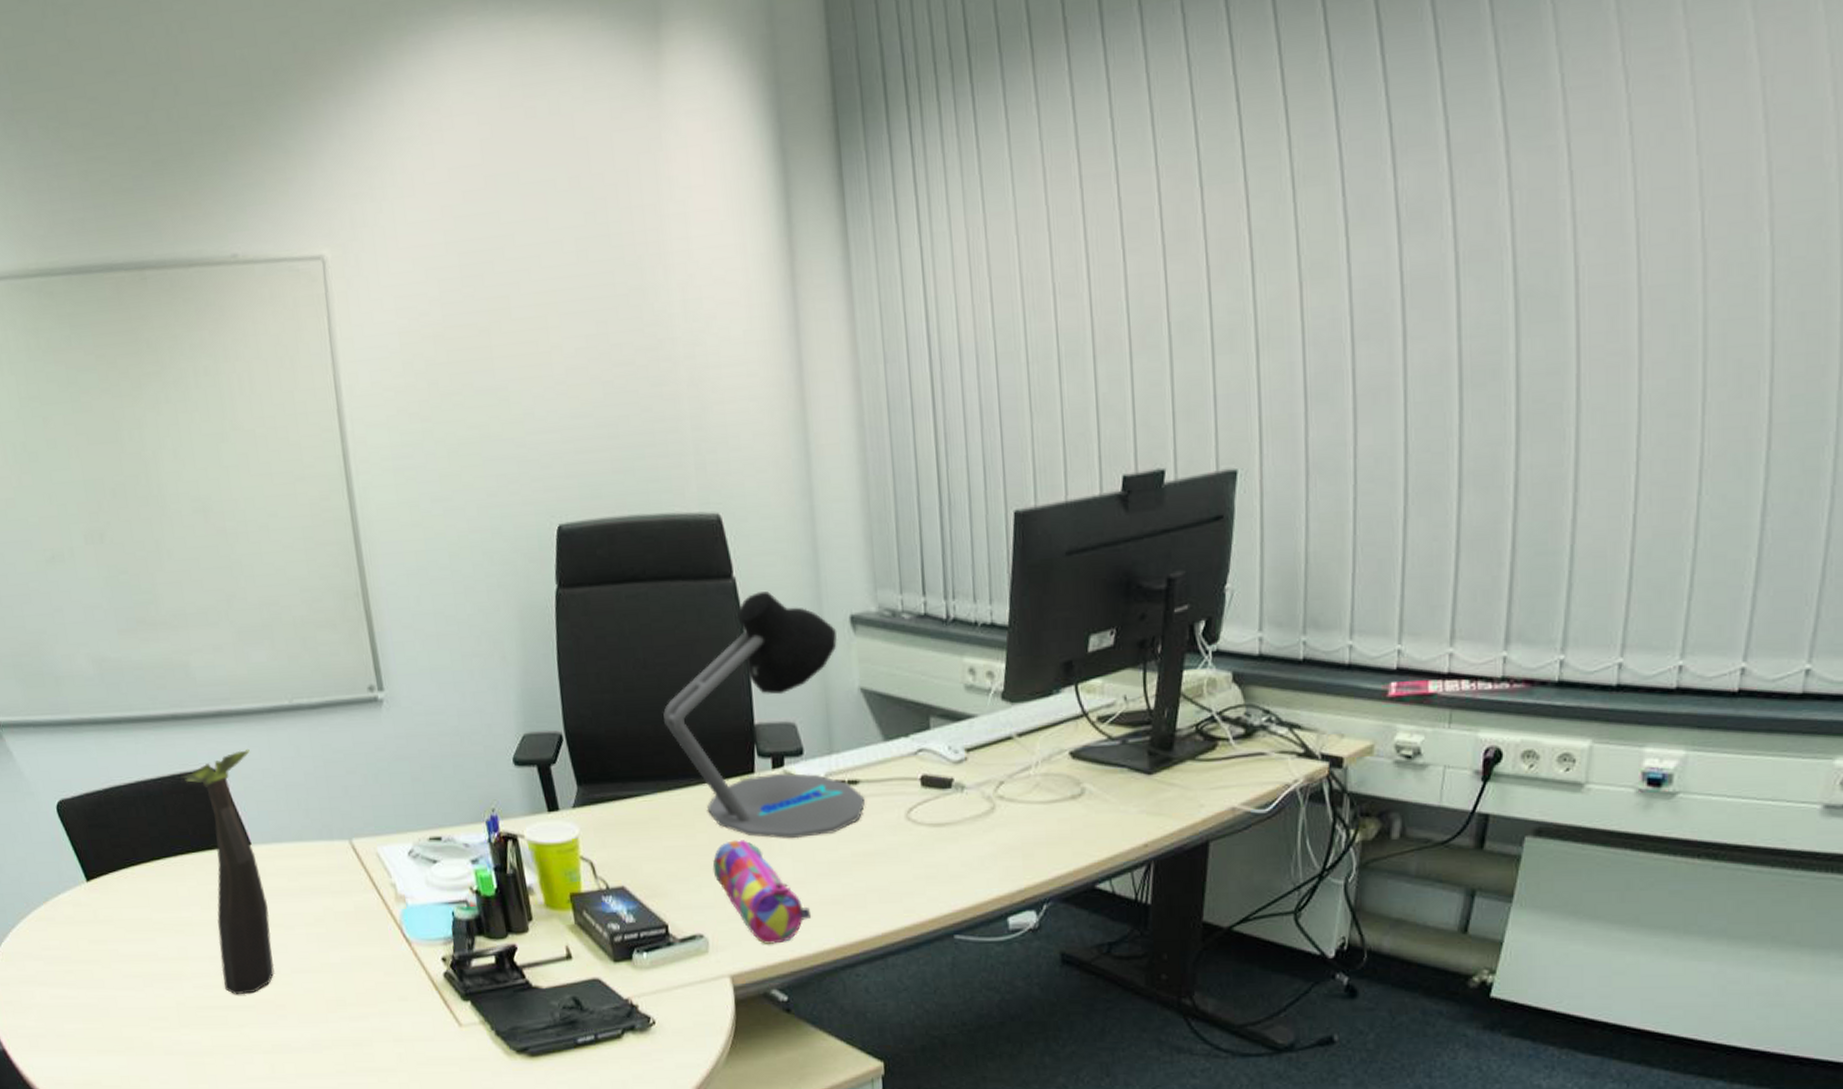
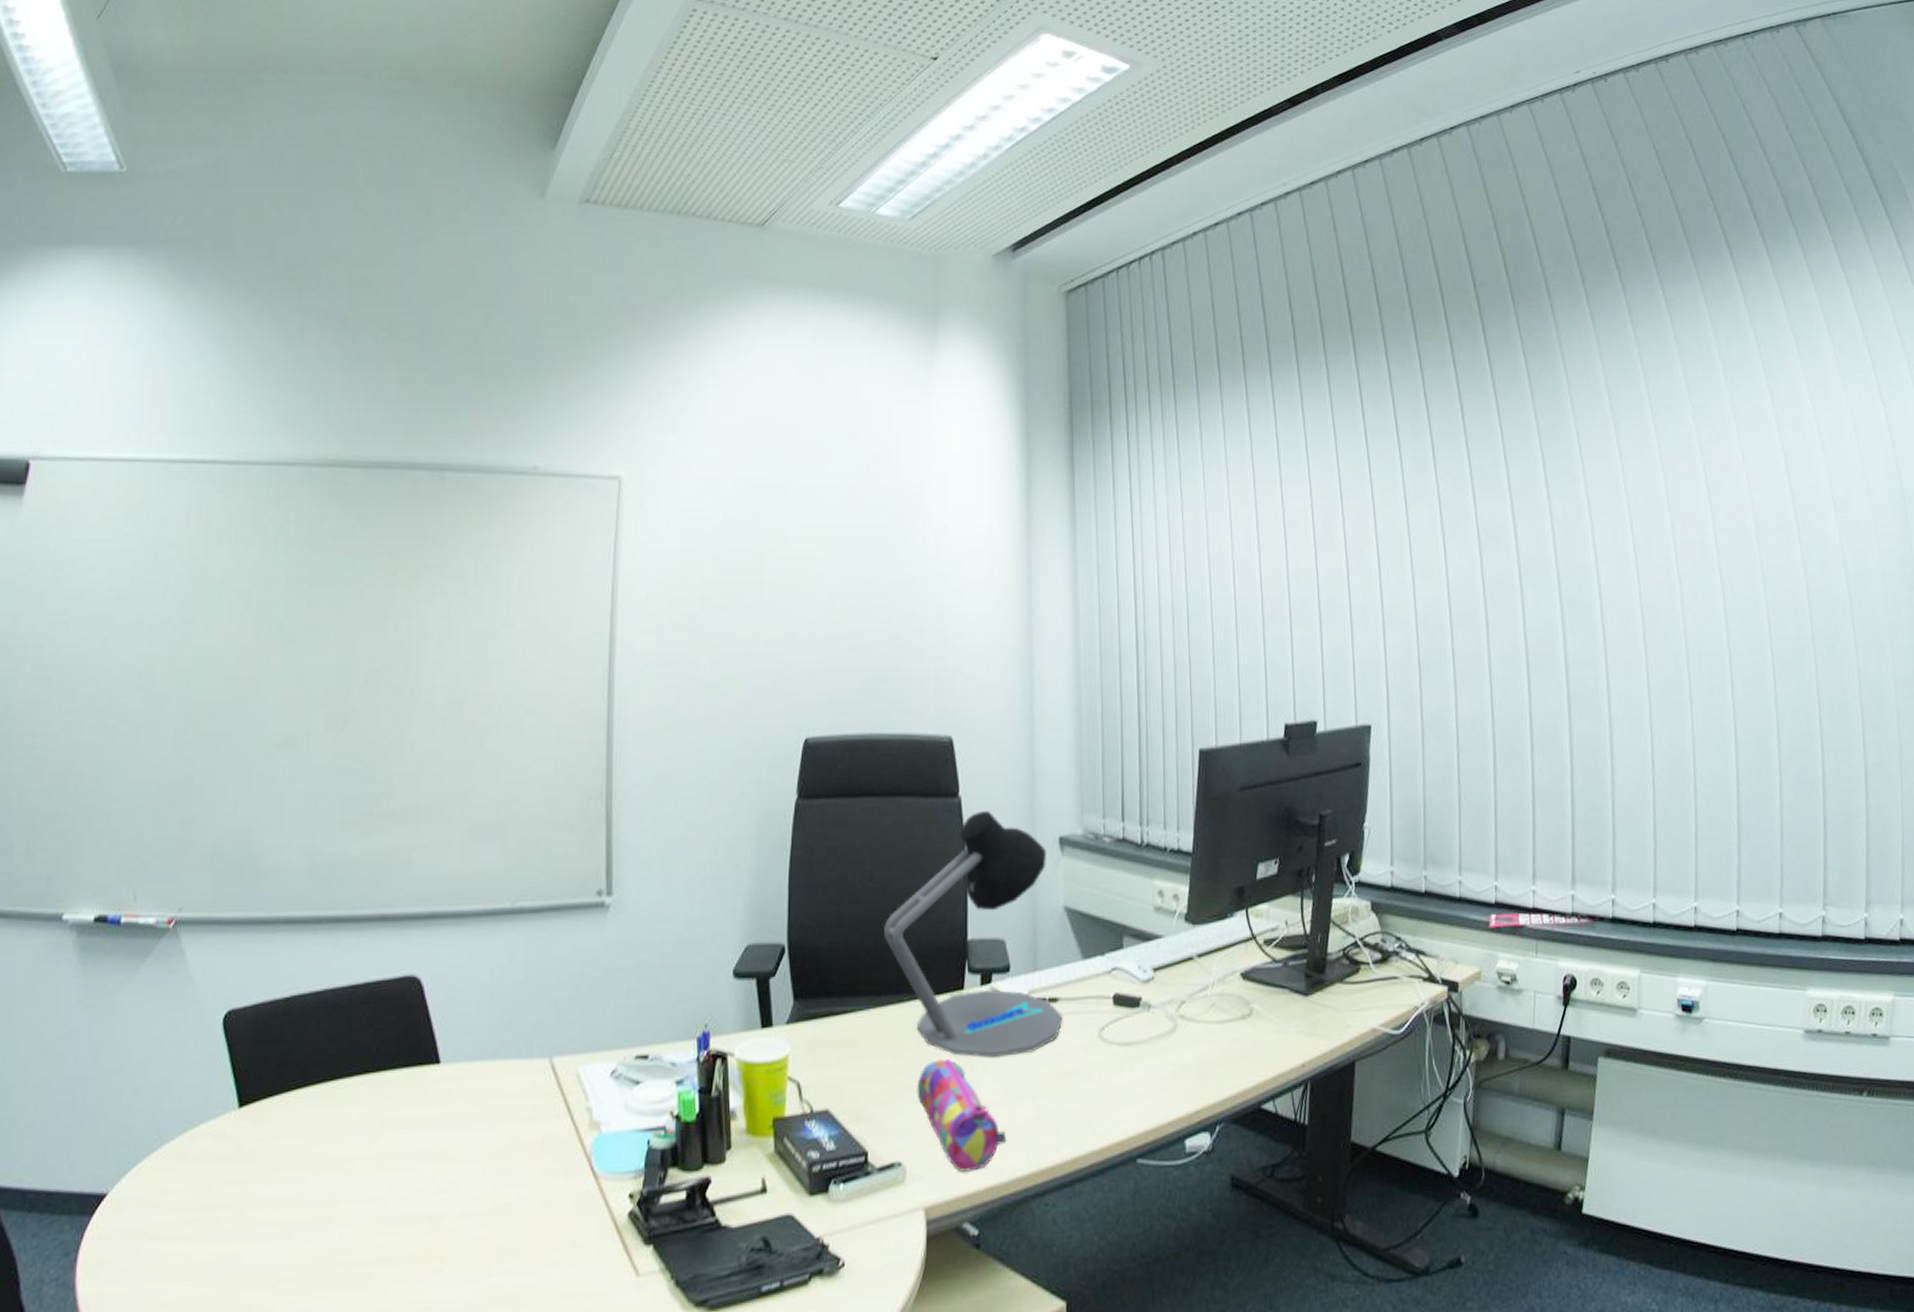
plant: present [180,748,275,995] -> none [376,954,459,1246]

